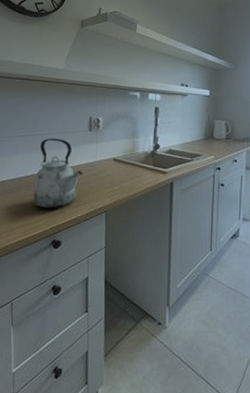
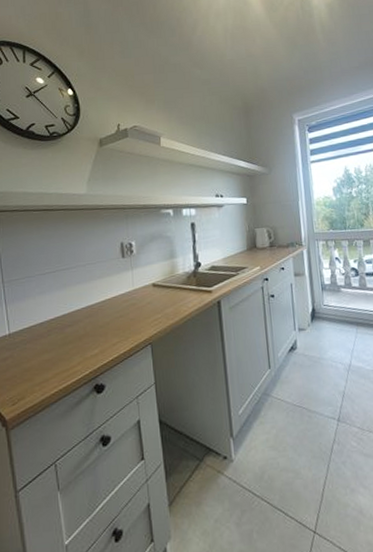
kettle: present [33,138,83,209] -> none [67,270,120,351]

